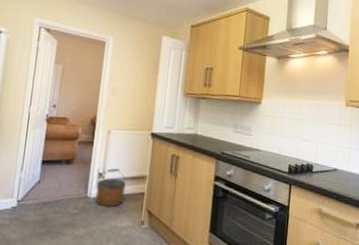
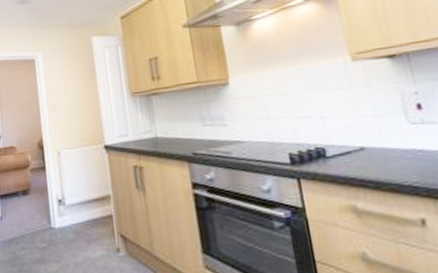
bucket: present [95,168,126,208] -> none [58,192,92,237]

